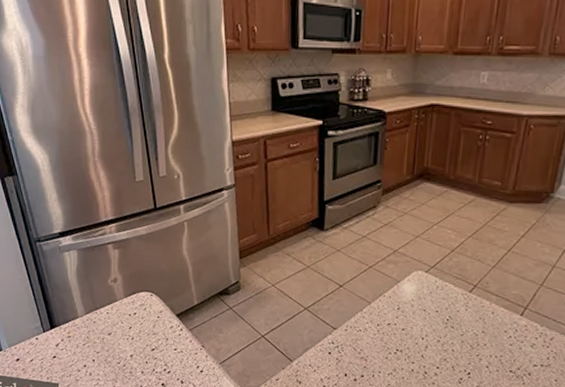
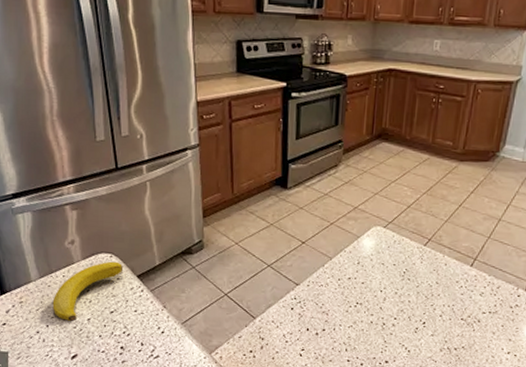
banana: none [98,300,163,358] -> present [52,261,124,322]

